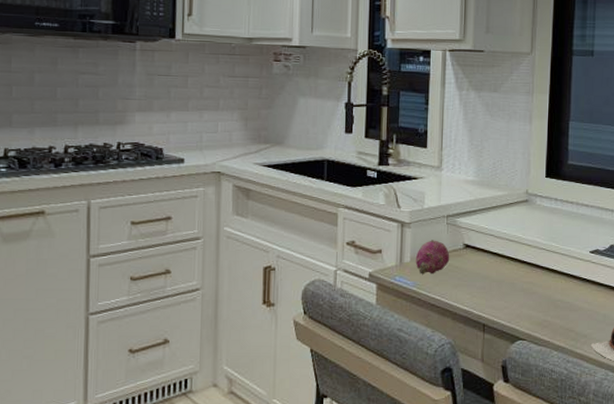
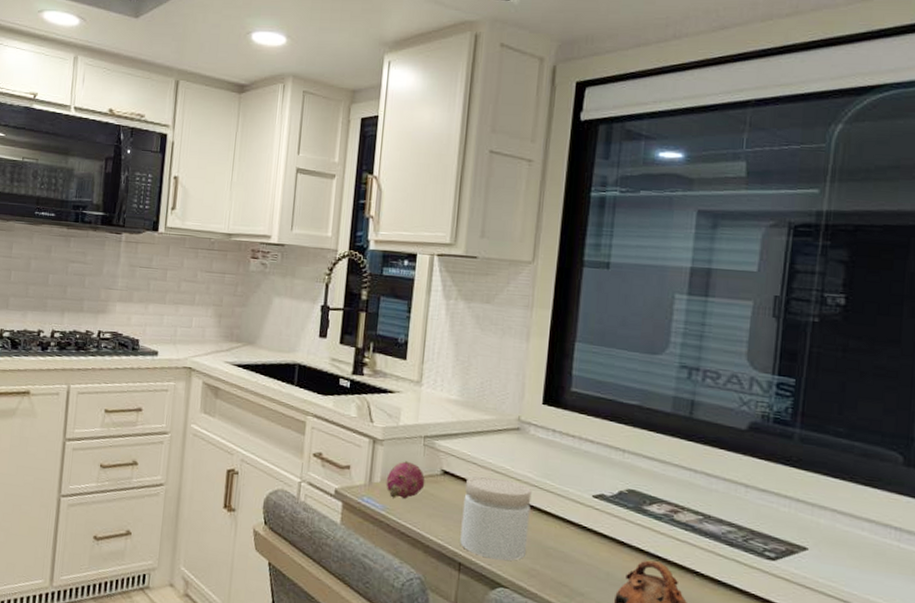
jar: none [483,245,541,317] -> present [460,476,532,561]

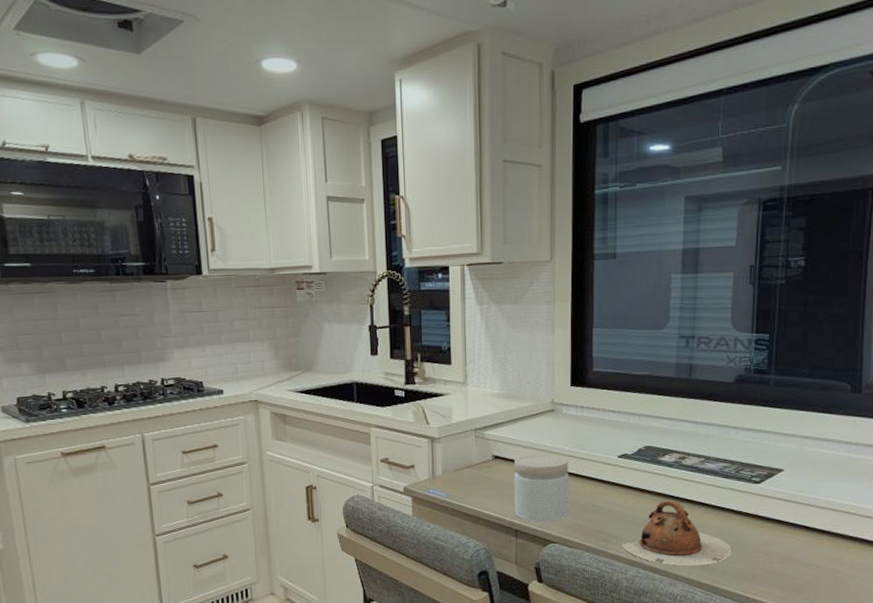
fruit: present [386,461,425,499] -> none [447,453,480,486]

